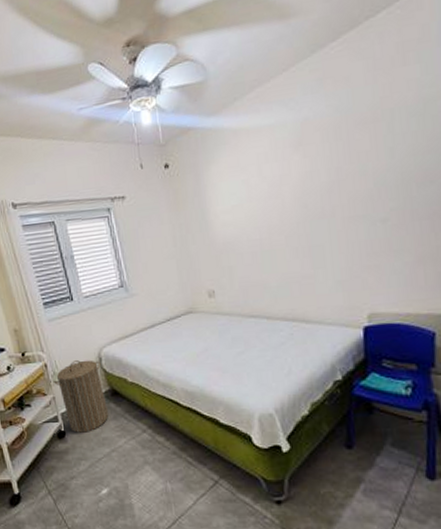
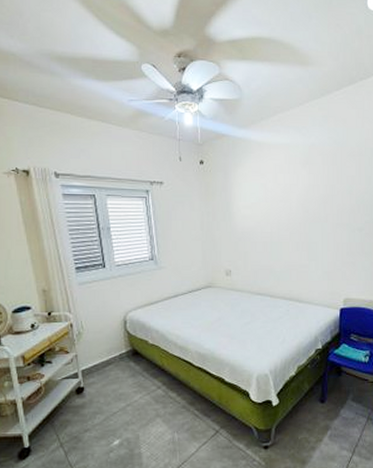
laundry hamper: present [53,360,109,433] -> none [77,322,128,389]

